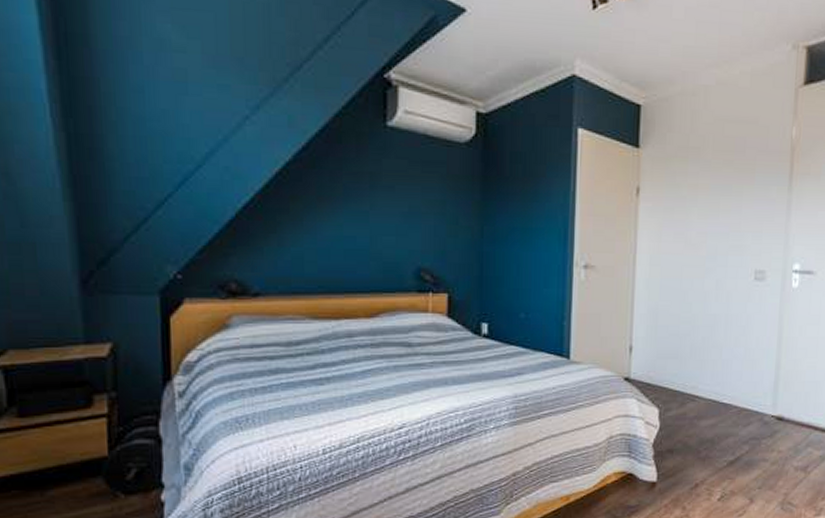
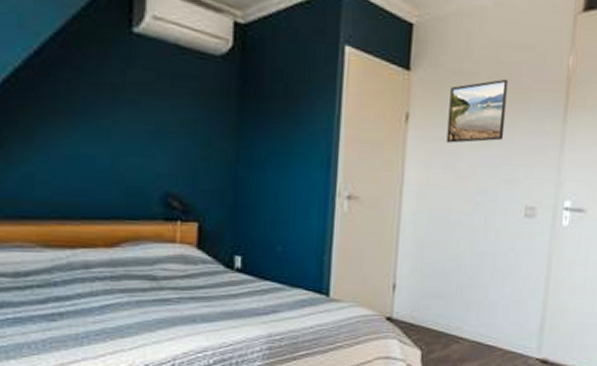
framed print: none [676,151,734,213] -> present [446,78,508,143]

